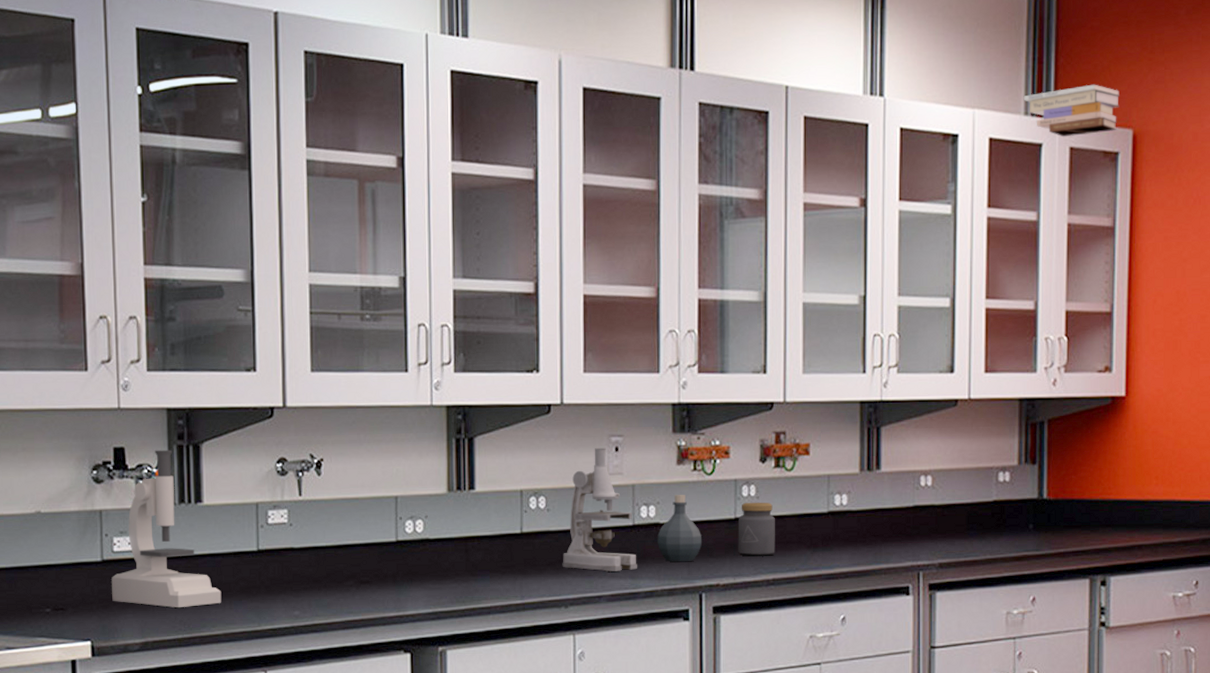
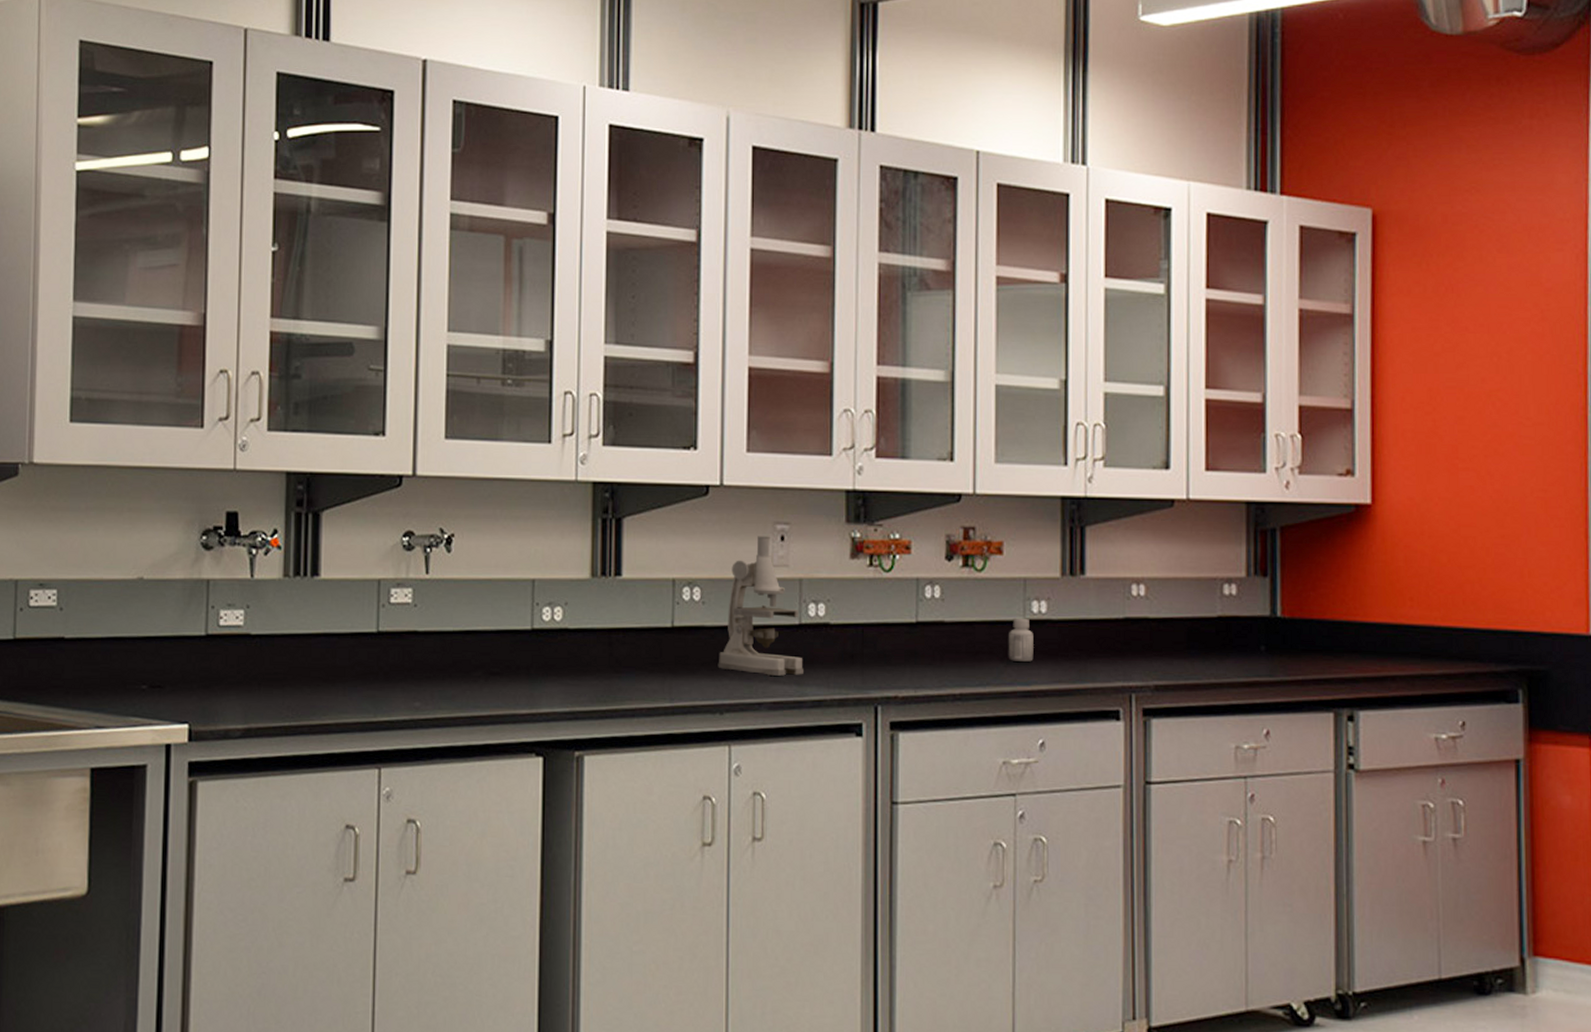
microscope: present [111,449,222,608] -> none [215,516,335,692]
flask: present [657,495,702,562] -> none [827,593,878,669]
jar: present [738,502,775,557] -> none [919,604,963,667]
medicine bottle: none [814,510,836,549] -> present [1008,618,1034,663]
books: present [1023,84,1119,137] -> none [1245,158,1356,215]

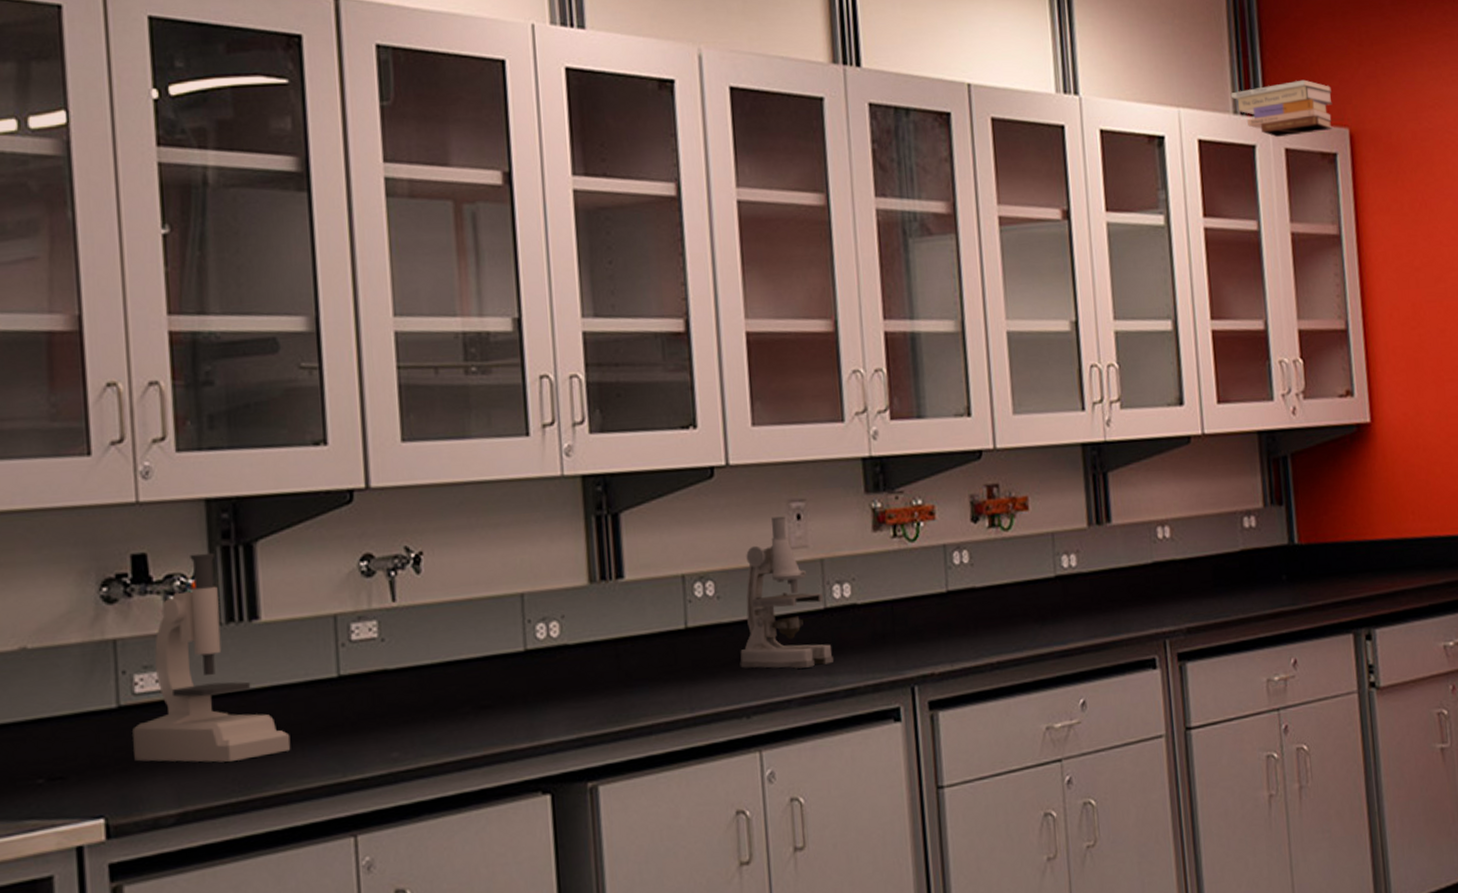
microscope: none [215,516,335,692] -> present [132,552,291,763]
medicine bottle: present [1008,618,1034,663] -> none [1041,574,1068,621]
books: none [1245,158,1356,215] -> present [1230,79,1333,138]

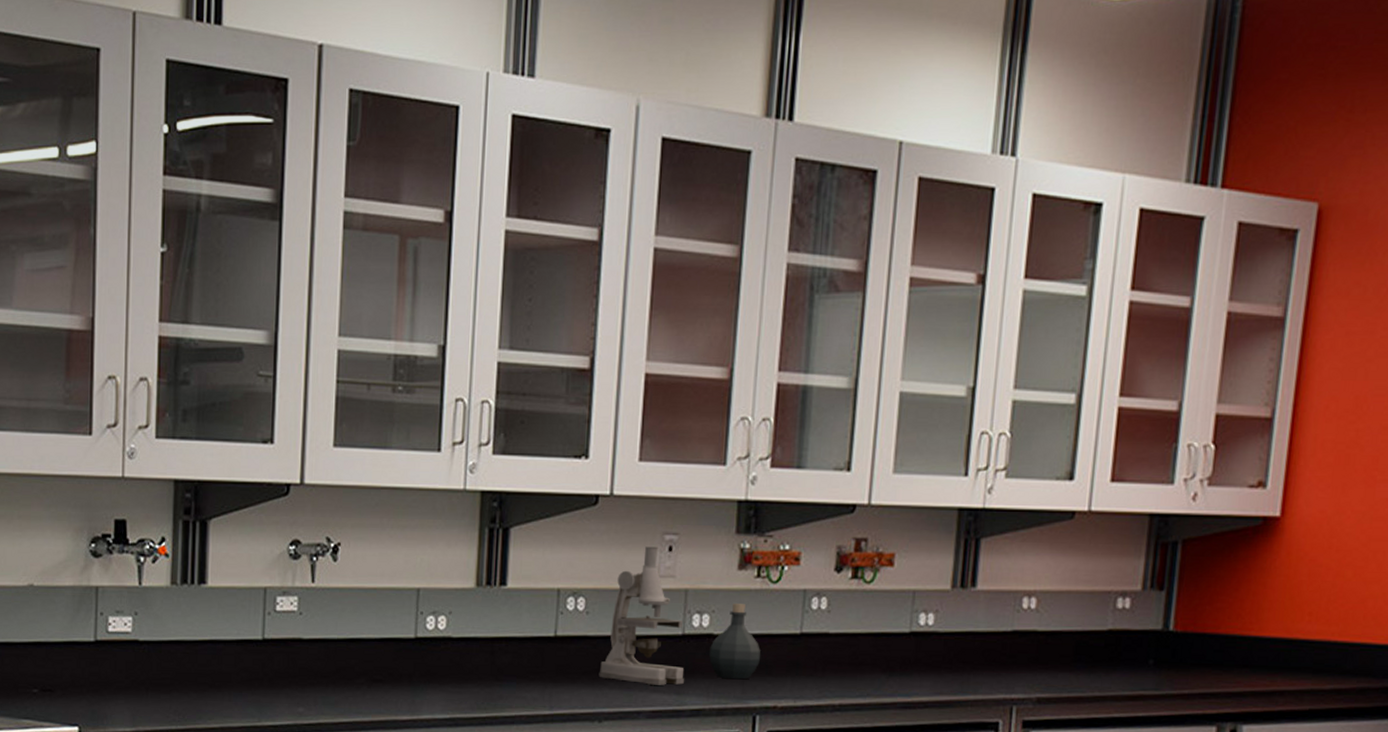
microscope: present [132,552,291,763] -> none [104,524,221,696]
flask: none [855,567,910,651] -> present [709,604,760,680]
books: present [1230,79,1333,138] -> none [1186,148,1306,210]

